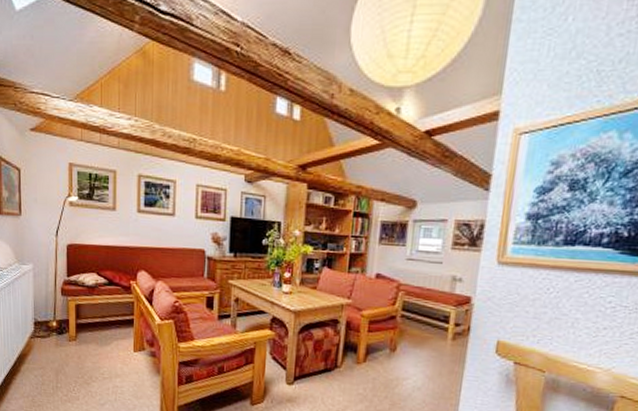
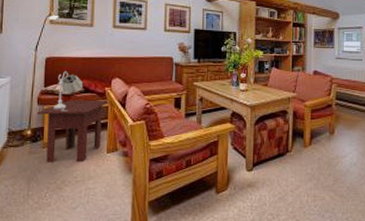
side table: none [61,293,134,359] -> present [37,100,108,162]
table lamp: none [77,260,107,304] -> present [53,71,84,111]

